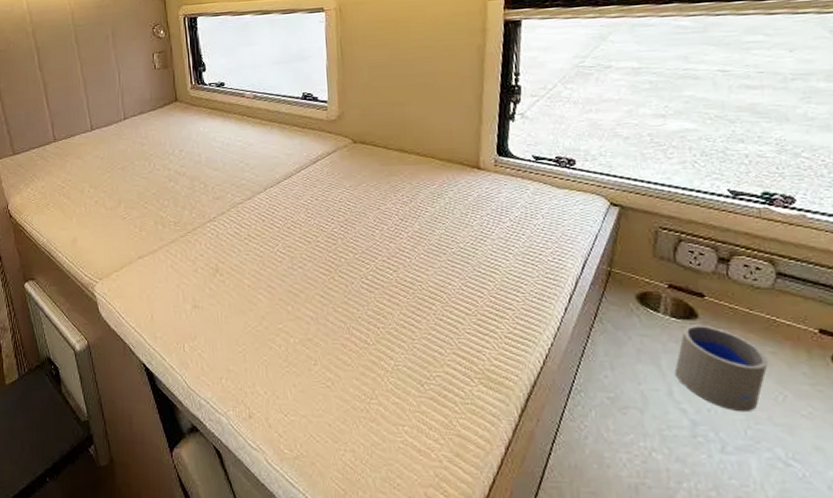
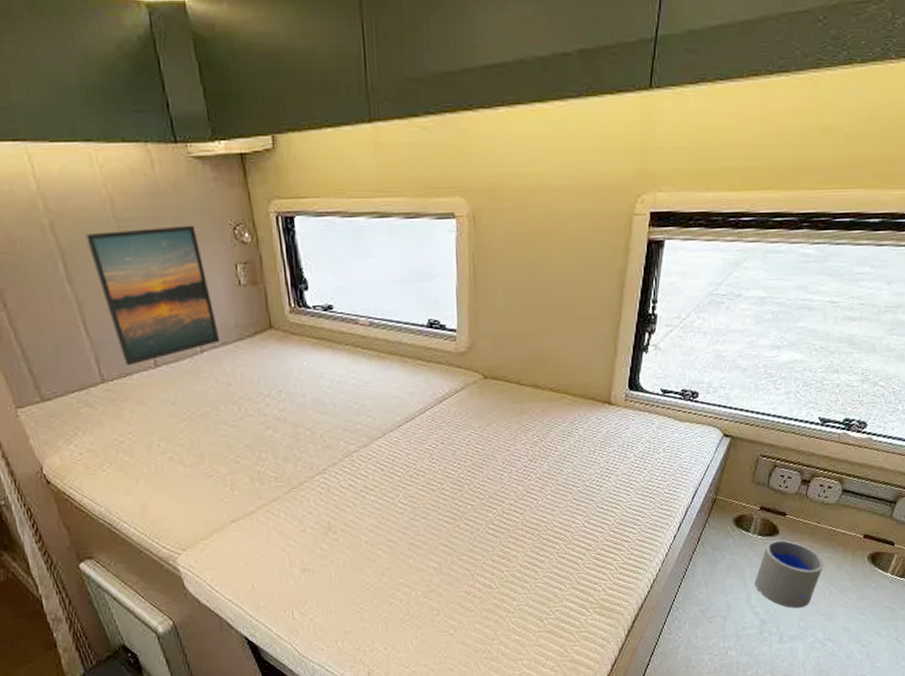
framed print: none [53,27,139,129] -> present [85,225,220,366]

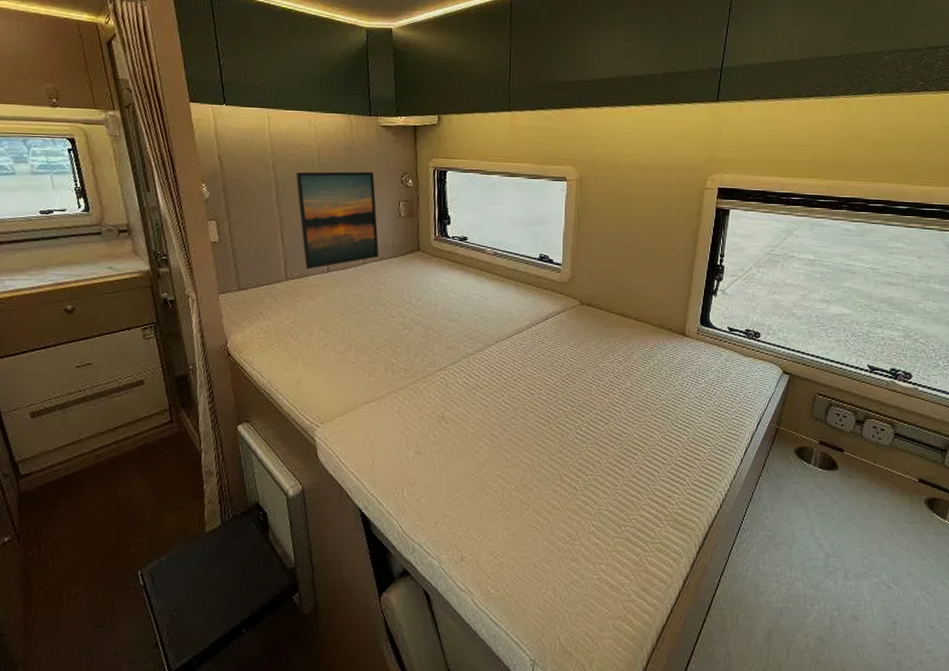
cup: present [754,539,824,609] -> none [817,474,883,546]

